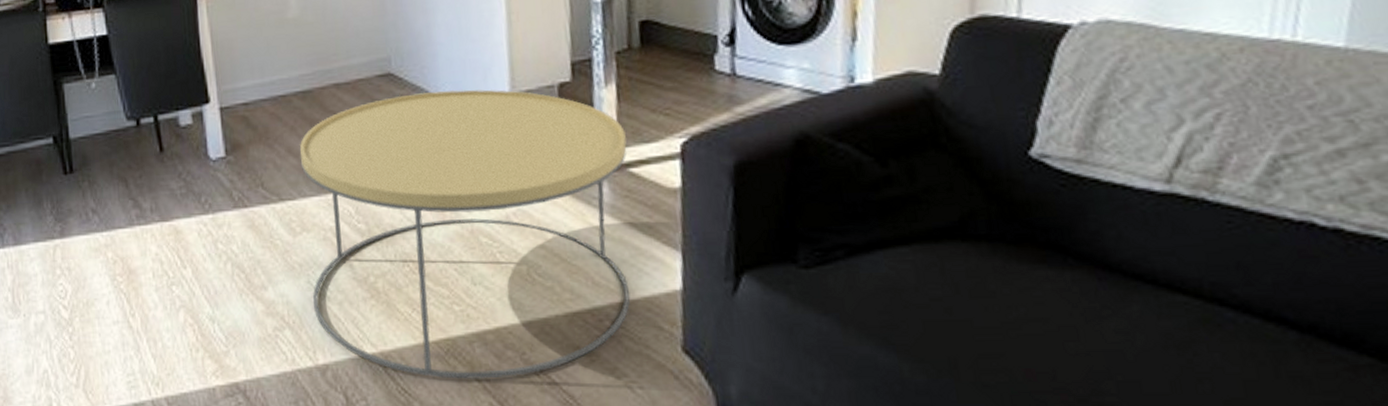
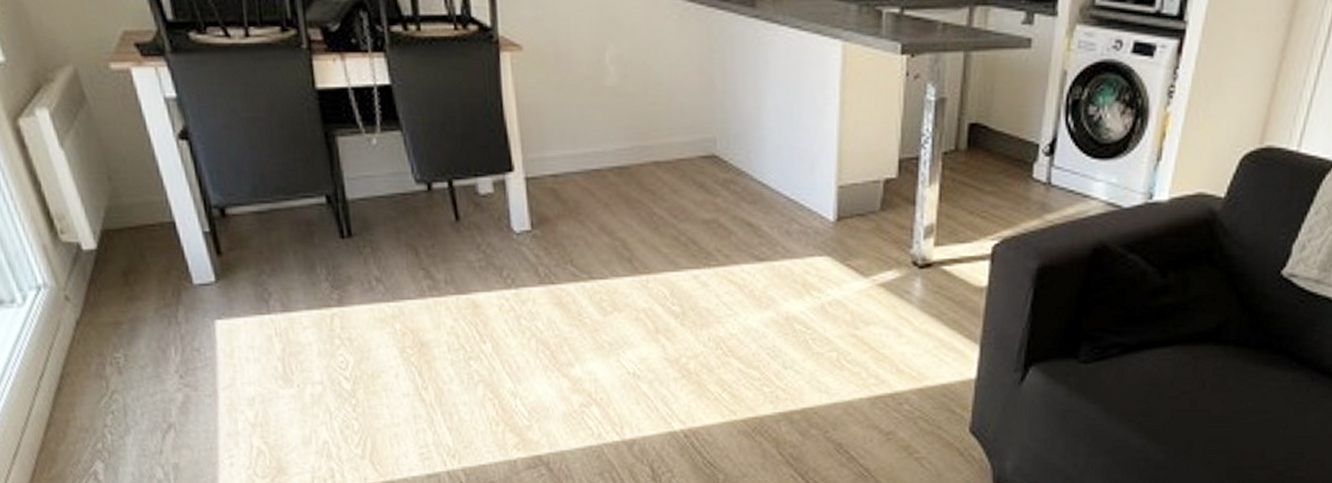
coffee table: present [299,89,631,379] -> none [613,177,943,454]

